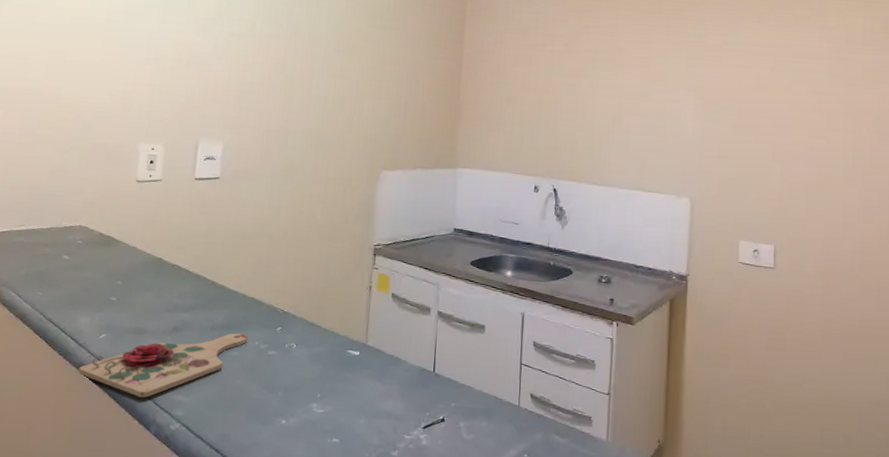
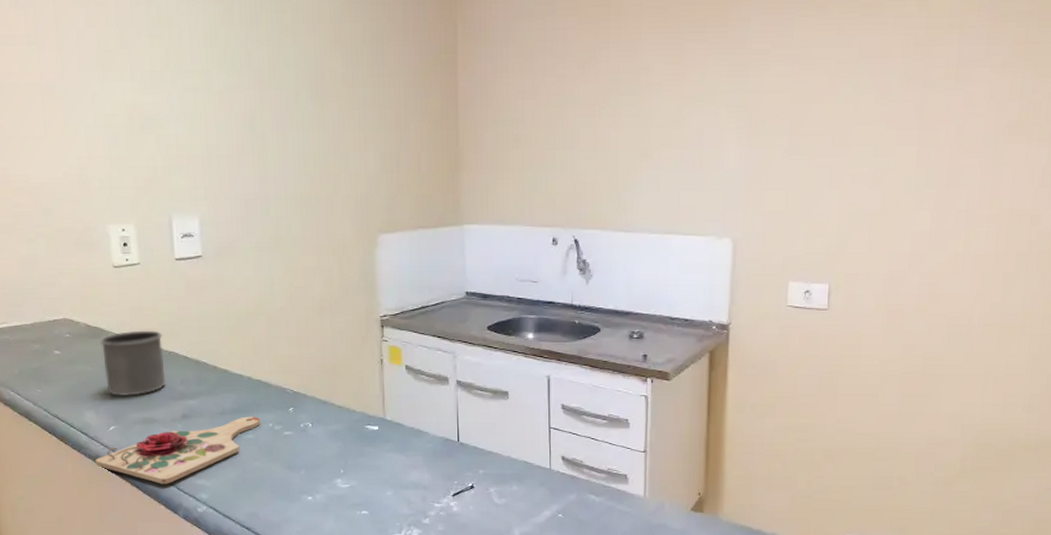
mug: none [106,242,170,305] -> present [100,330,166,396]

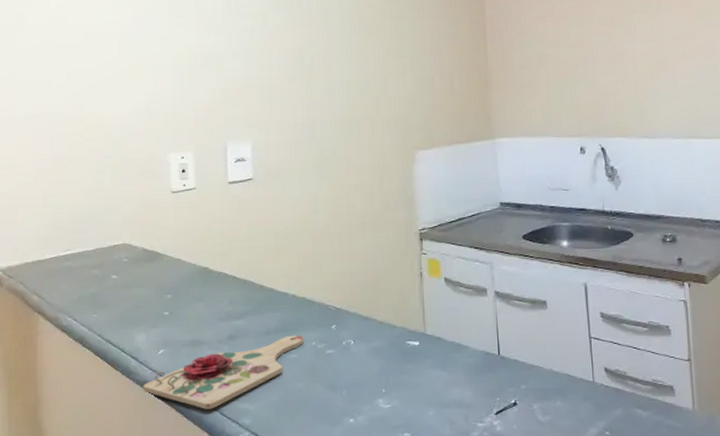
mug: present [100,330,166,396] -> none [155,251,215,319]

